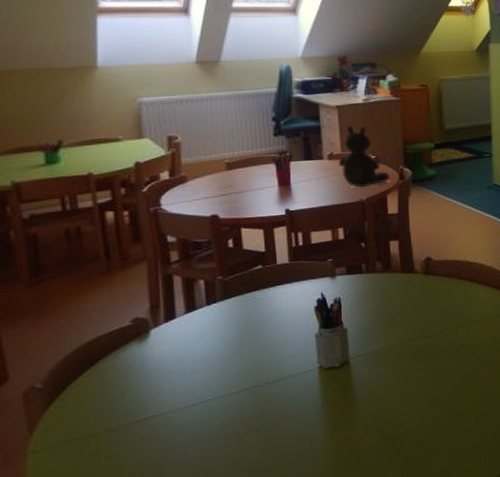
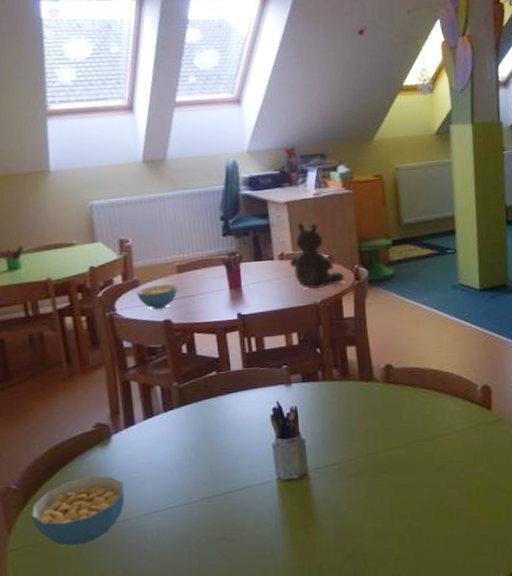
cereal bowl: none [57,370,161,445] -> present [31,475,125,546]
cereal bowl: none [183,180,226,206] -> present [136,284,178,310]

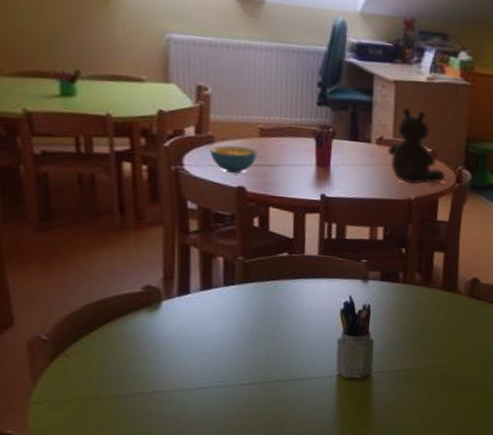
cereal bowl: present [31,475,125,546] -> none [61,339,169,410]

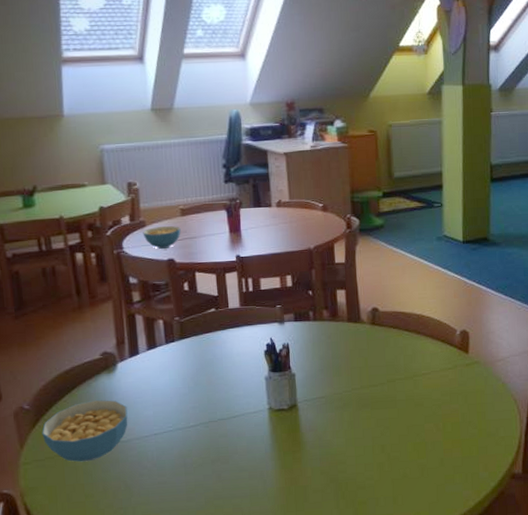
cereal bowl: none [61,339,169,410] -> present [42,399,128,462]
teddy bear: present [387,107,445,185] -> none [286,172,337,236]

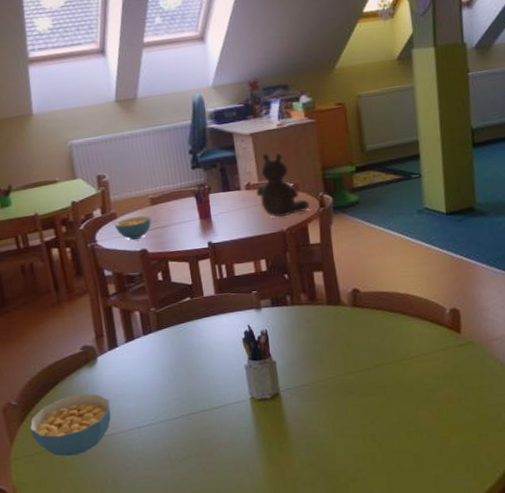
teddy bear: none [286,172,337,236] -> present [256,153,310,218]

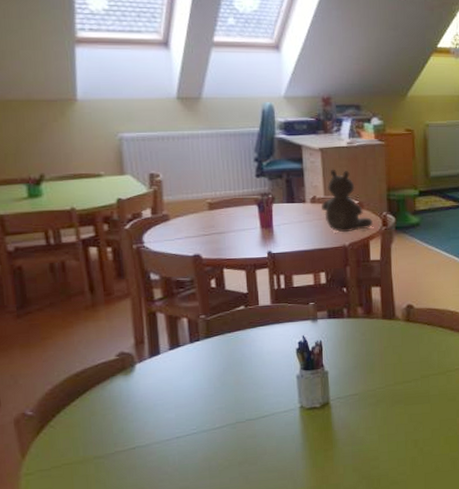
cereal bowl: present [29,393,111,457] -> none [47,402,147,470]
cereal bowl: present [114,216,152,241] -> none [166,220,208,245]

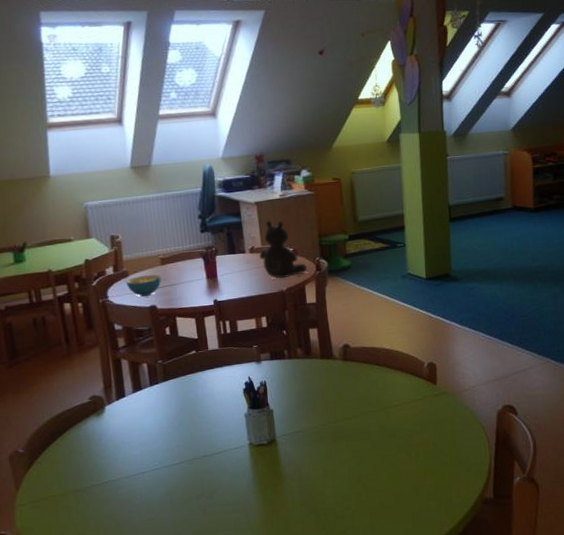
cereal bowl: none [166,220,208,245] -> present [126,274,162,297]

